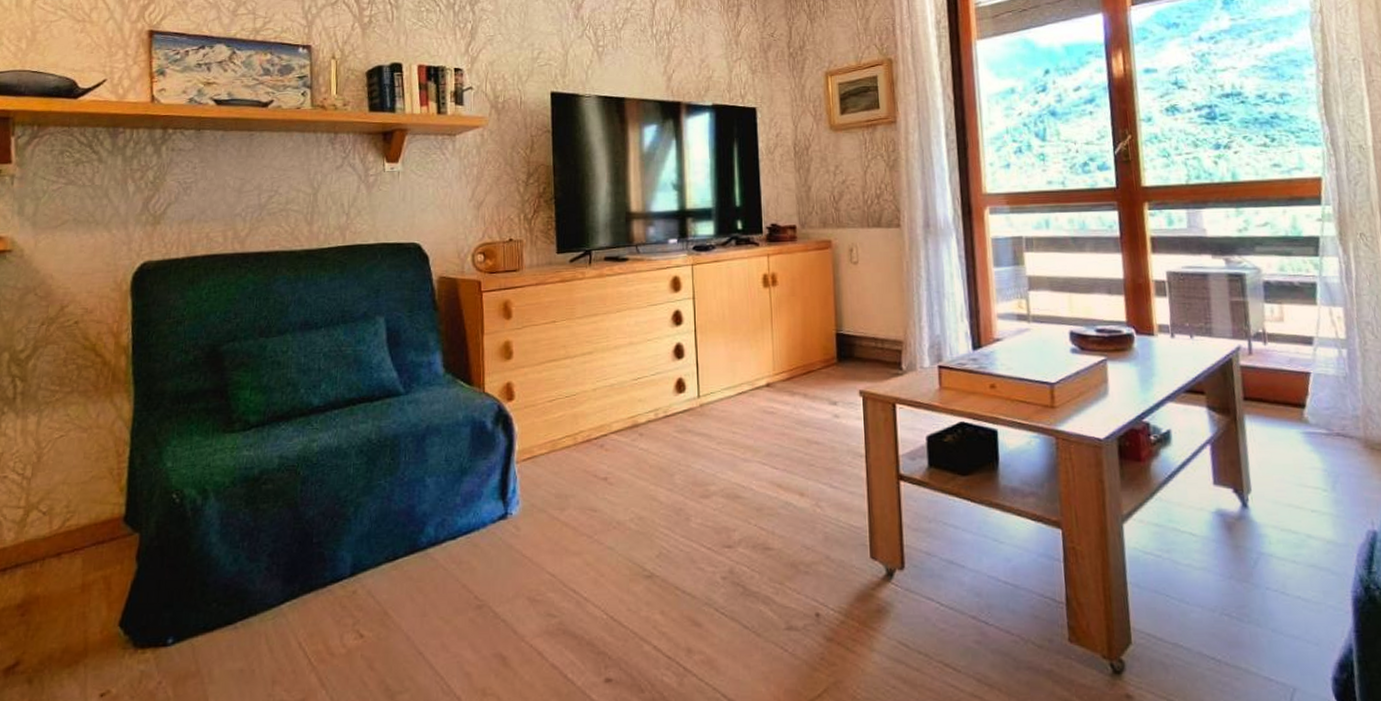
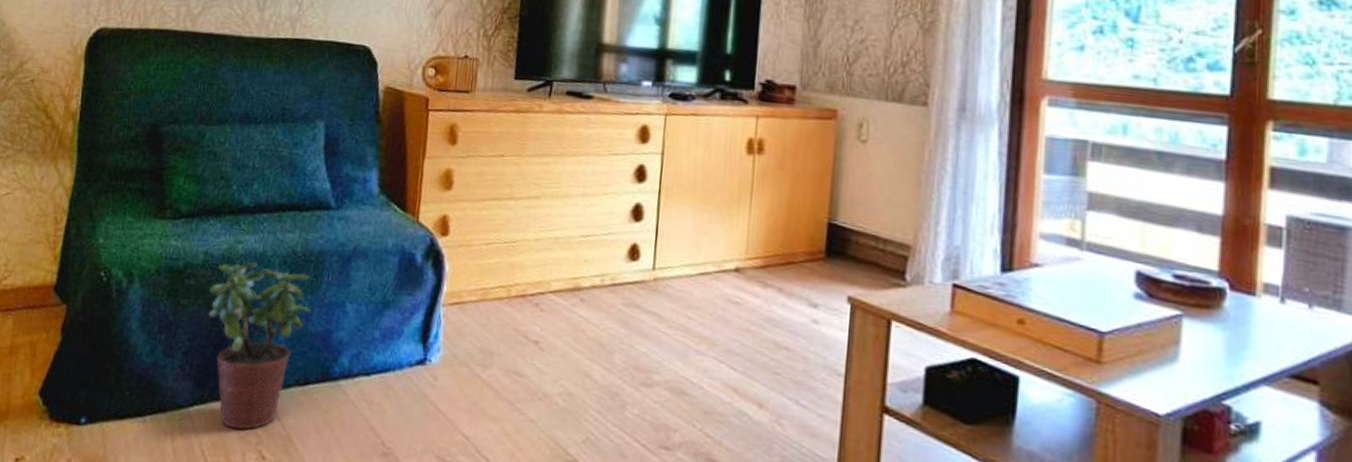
potted plant: none [288,456,393,616] -> present [208,261,312,430]

